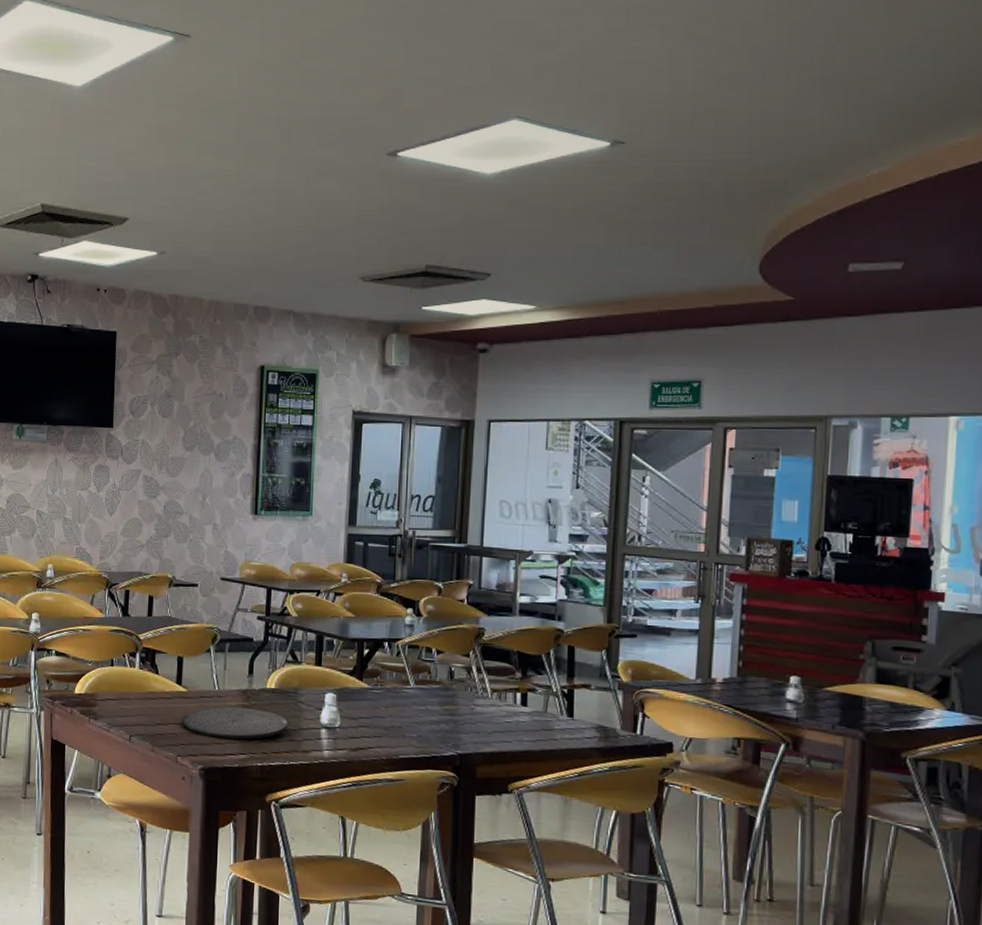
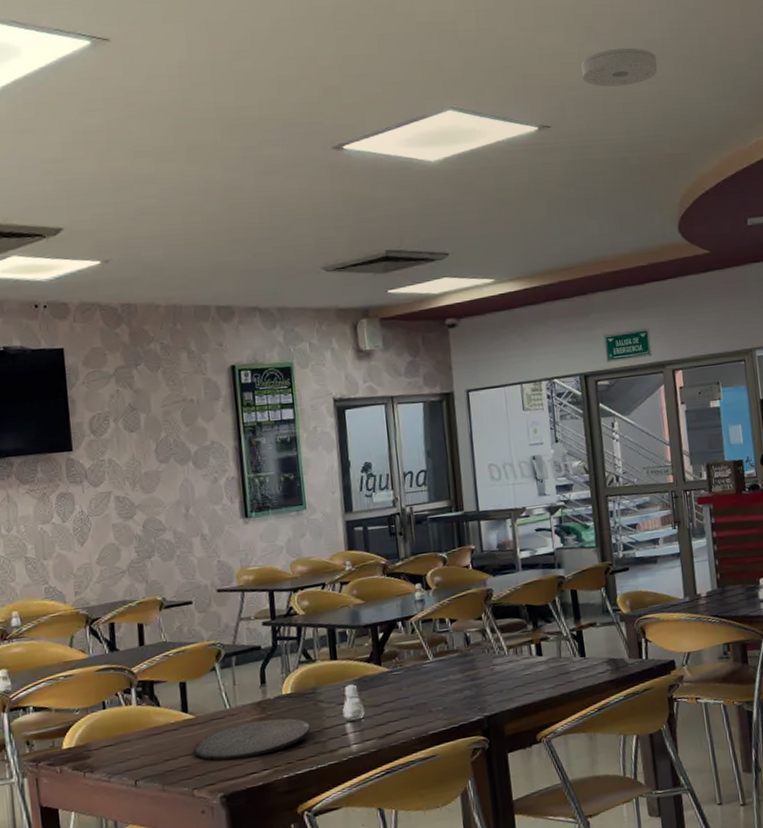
smoke detector: none [672,55,766,100] -> present [581,47,658,87]

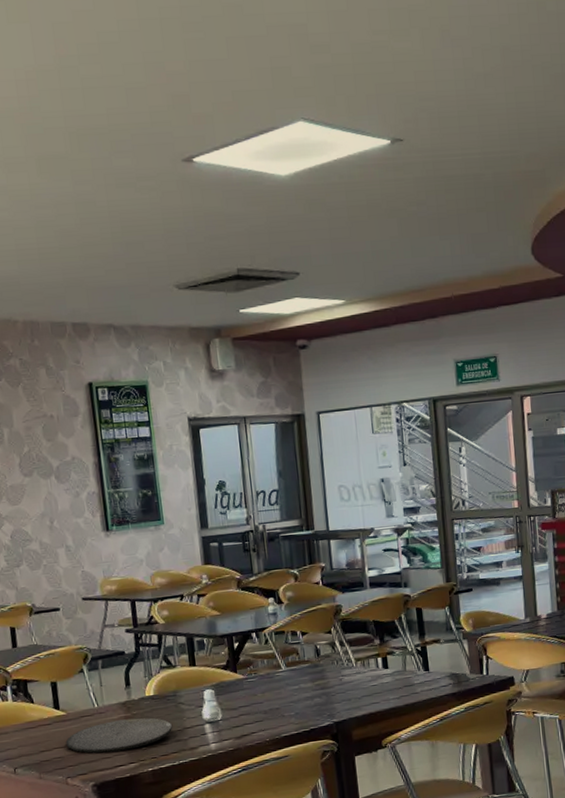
smoke detector: present [581,47,658,87] -> none [436,54,516,97]

